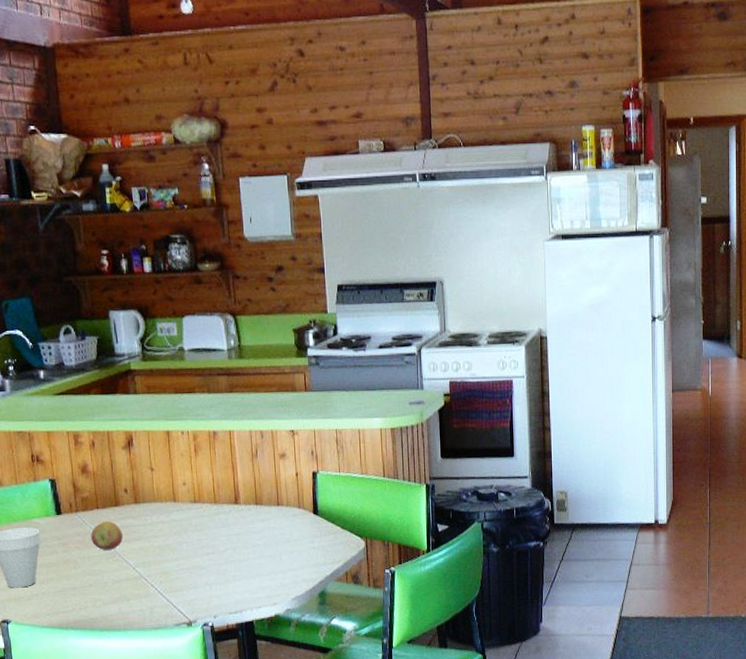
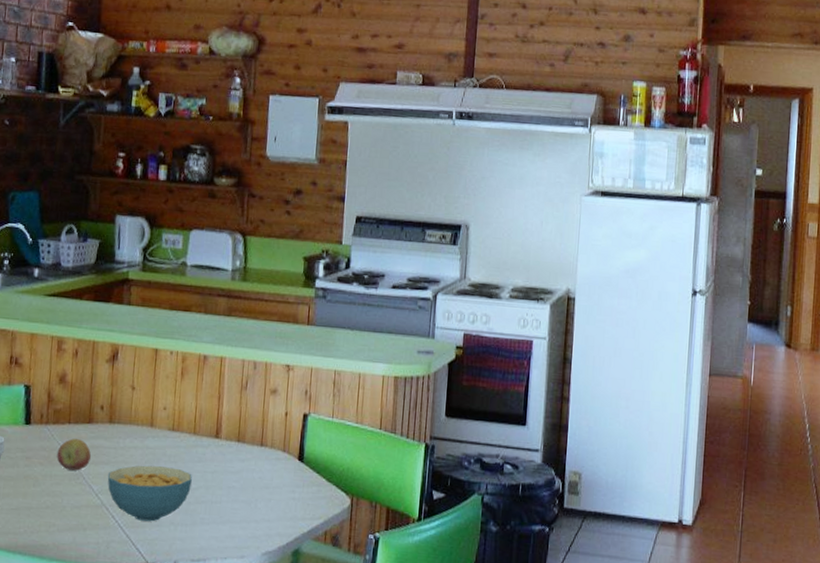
cereal bowl: none [141,535,220,586] -> present [107,465,192,522]

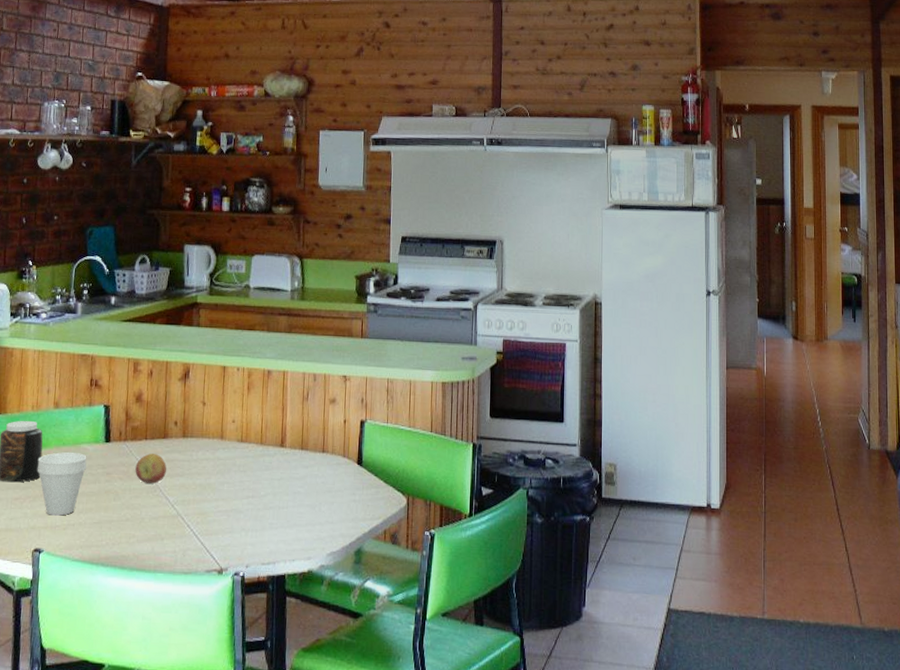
cereal bowl: present [107,465,192,522] -> none [182,475,260,529]

